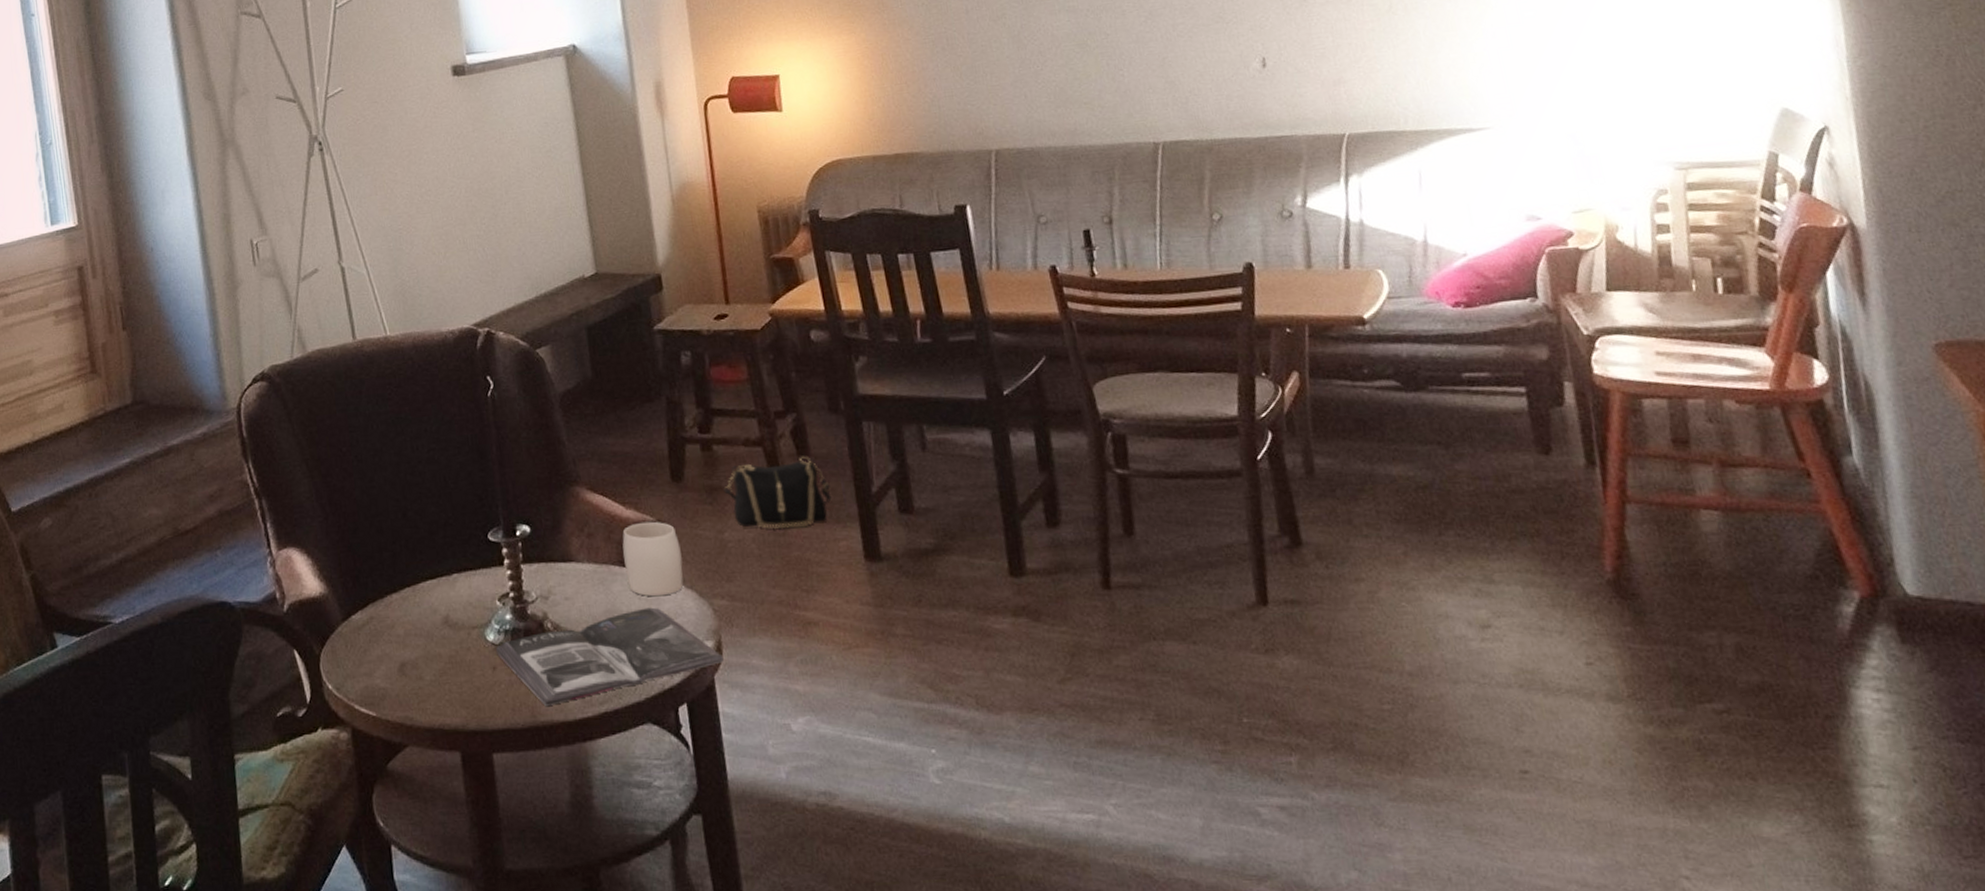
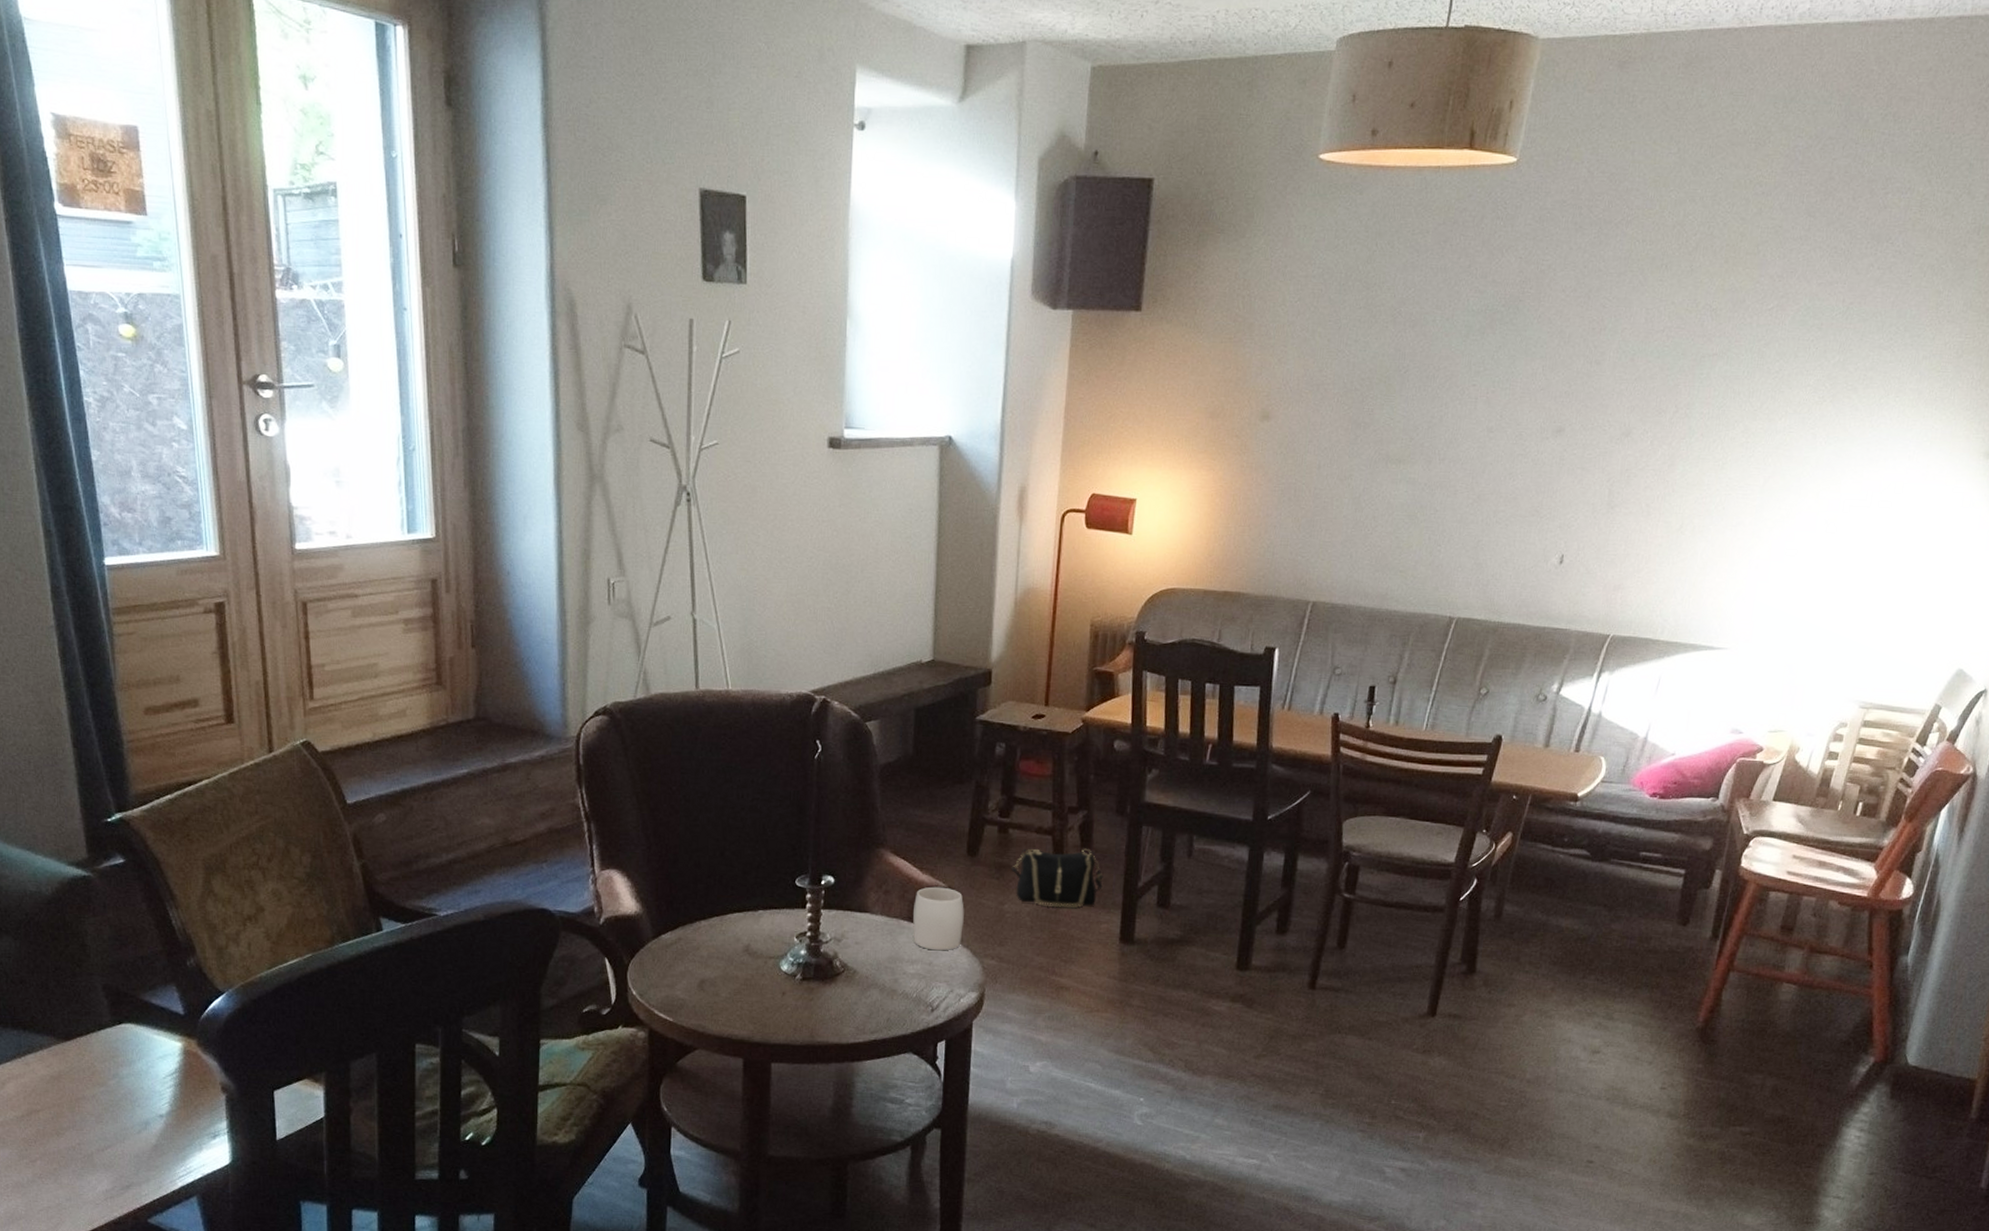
magazine: present [496,607,725,706] -> none [788,959,985,1029]

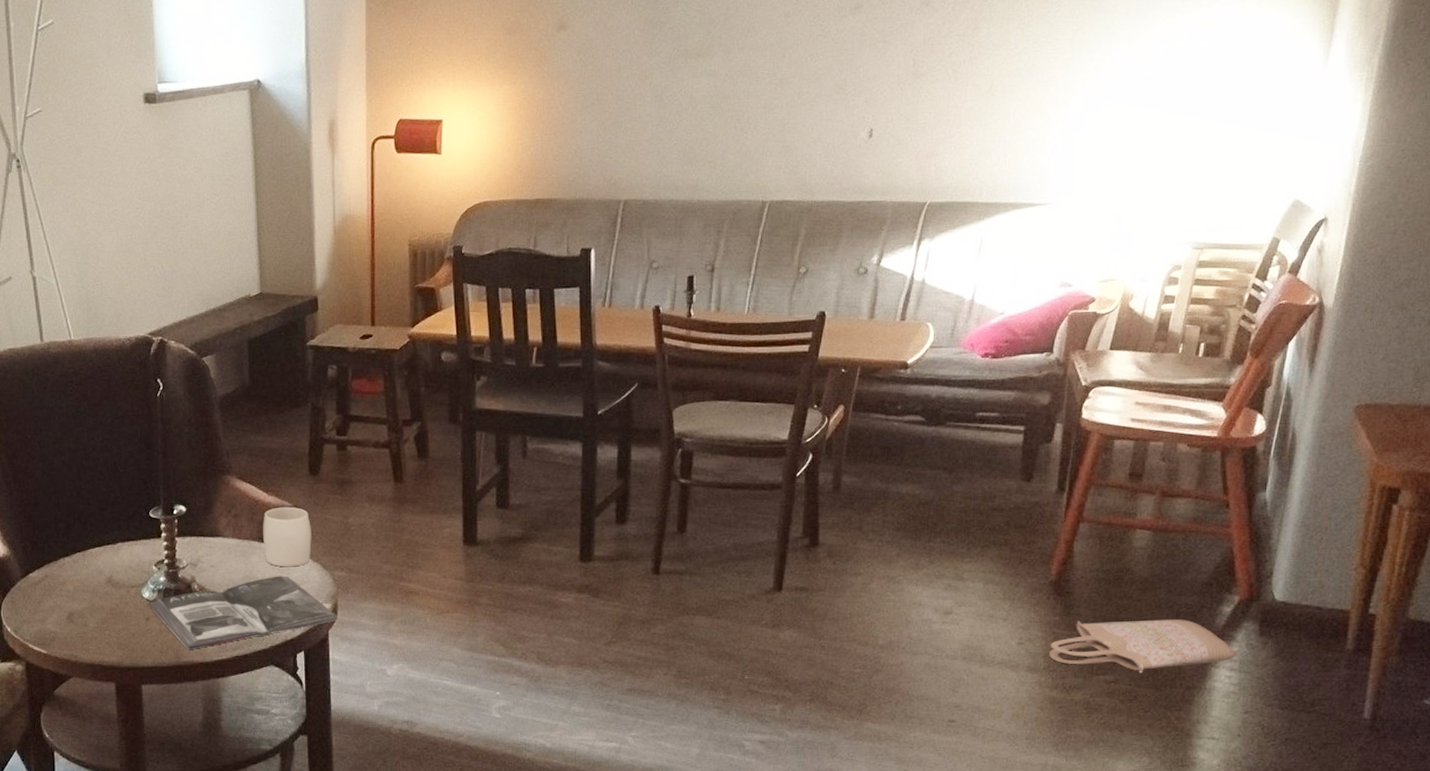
magazine: none [788,959,985,1029] -> present [150,575,339,650]
handbag: present [1011,848,1103,908] -> none [352,458,442,517]
shopping bag: none [1689,1070,1867,1127] -> present [1049,619,1236,673]

